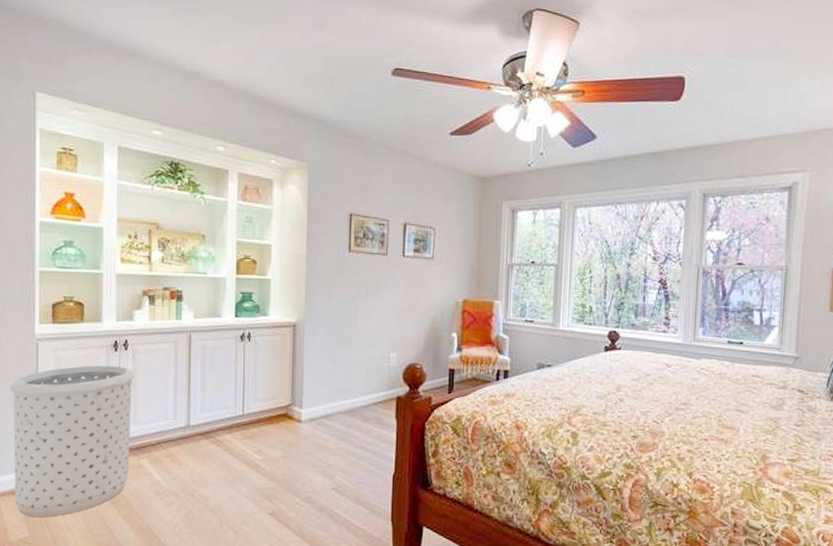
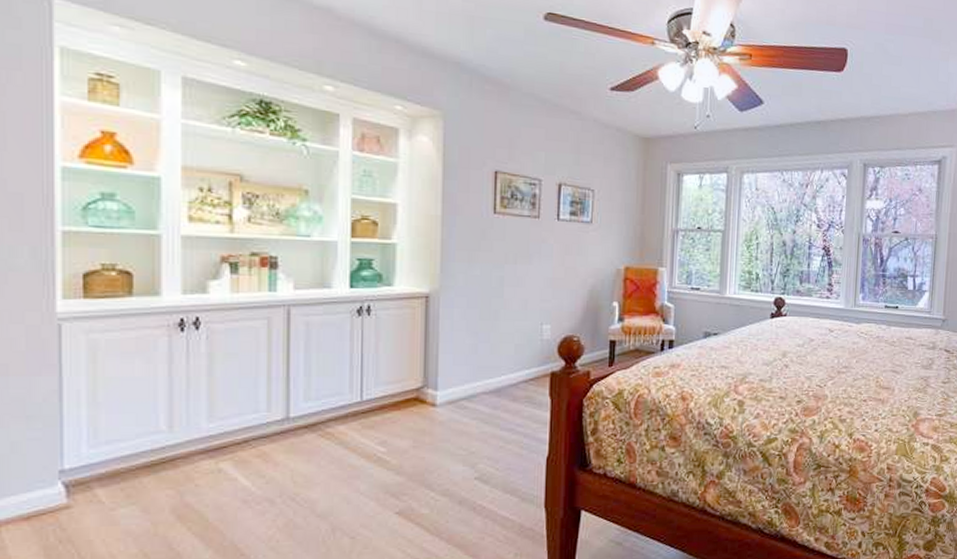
laundry basket: present [10,365,134,518] -> none [16,350,210,548]

